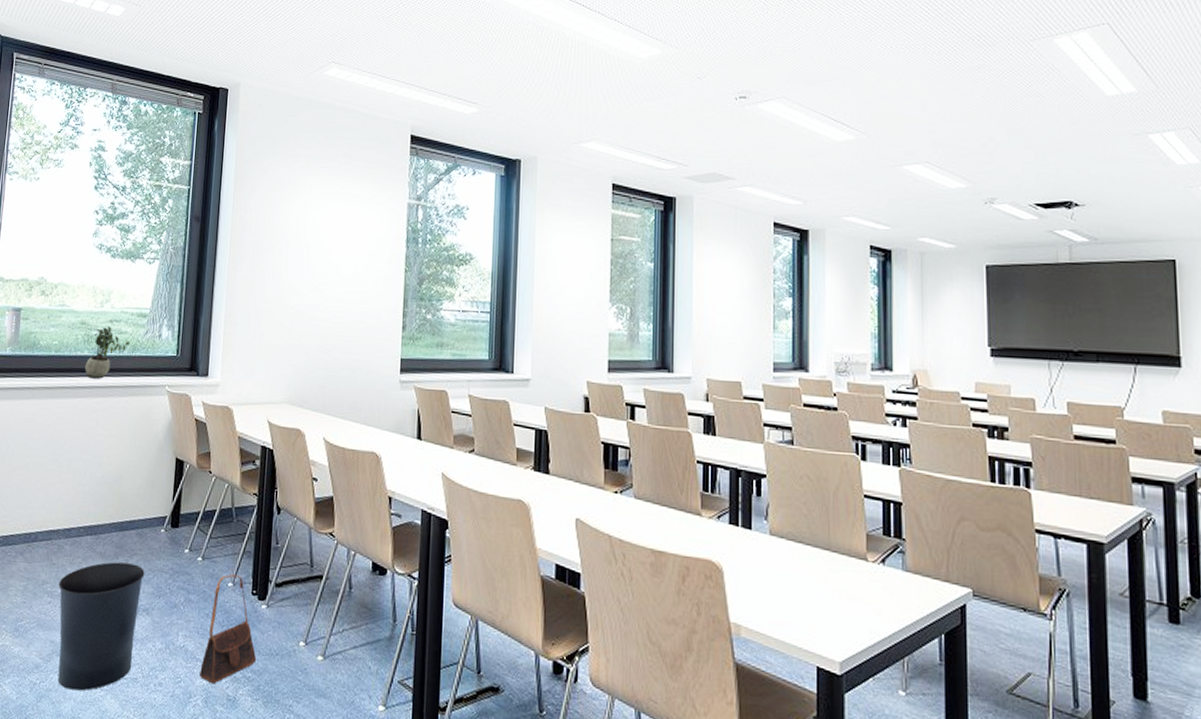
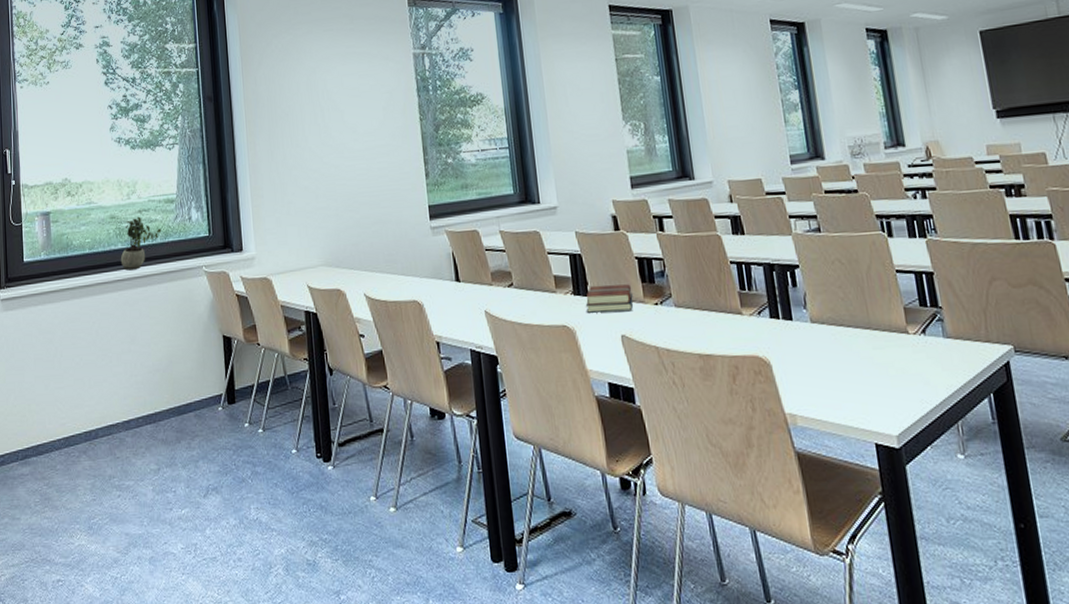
waste bin: present [57,562,145,691] -> none [125,445,209,579]
shoulder bag: present [200,575,257,684] -> none [276,441,331,551]
books: none [545,464,594,496] -> present [586,284,634,313]

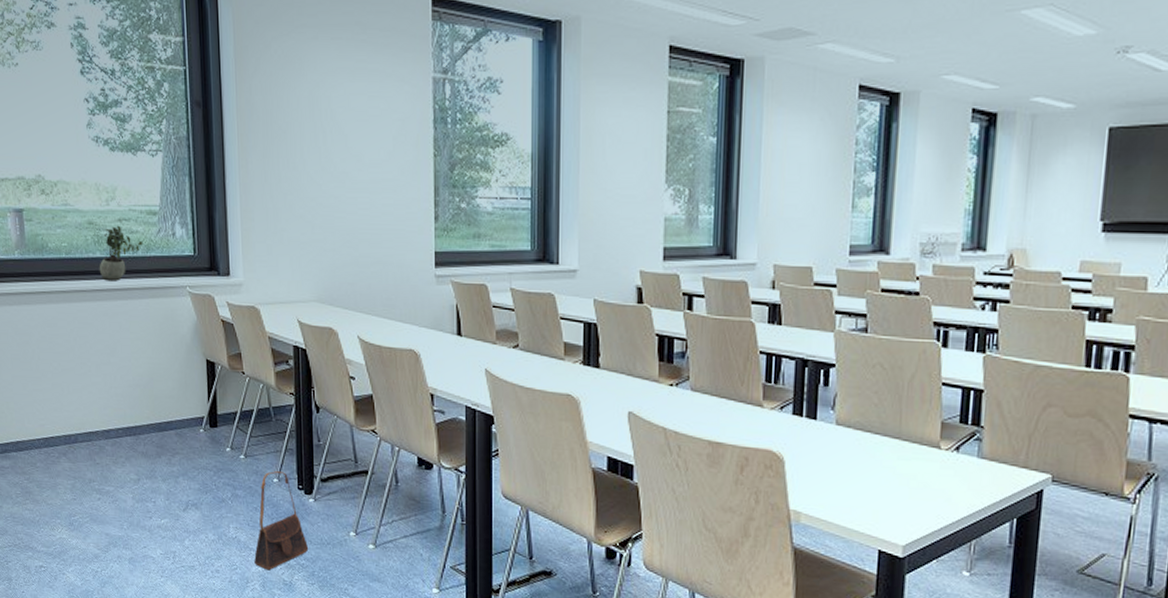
shoulder bag: none [276,441,331,551] -> present [254,471,309,571]
books: present [586,284,634,313] -> none [595,357,647,389]

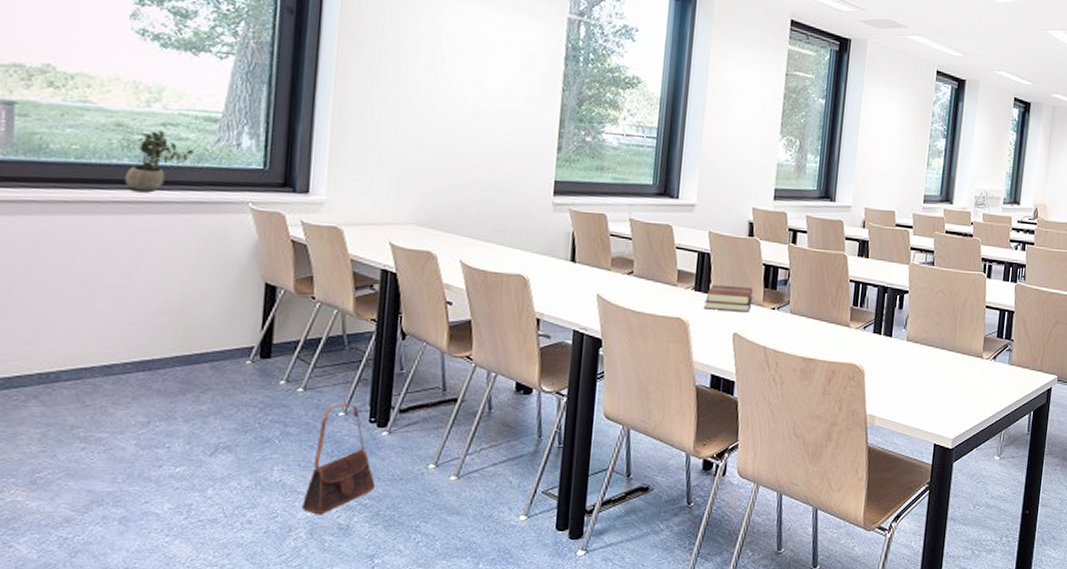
books: none [595,357,647,389] -> present [705,284,754,313]

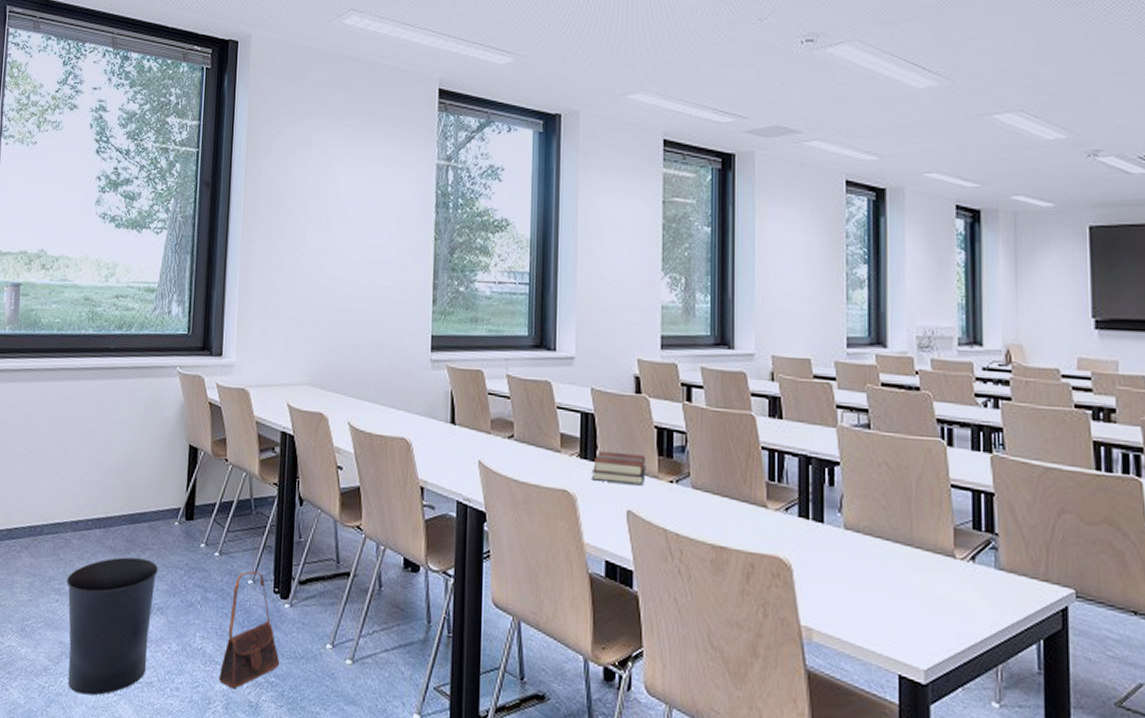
waste bin: none [96,399,224,540] -> present [66,557,158,696]
potted plant: present [124,130,195,194] -> none [89,302,138,361]

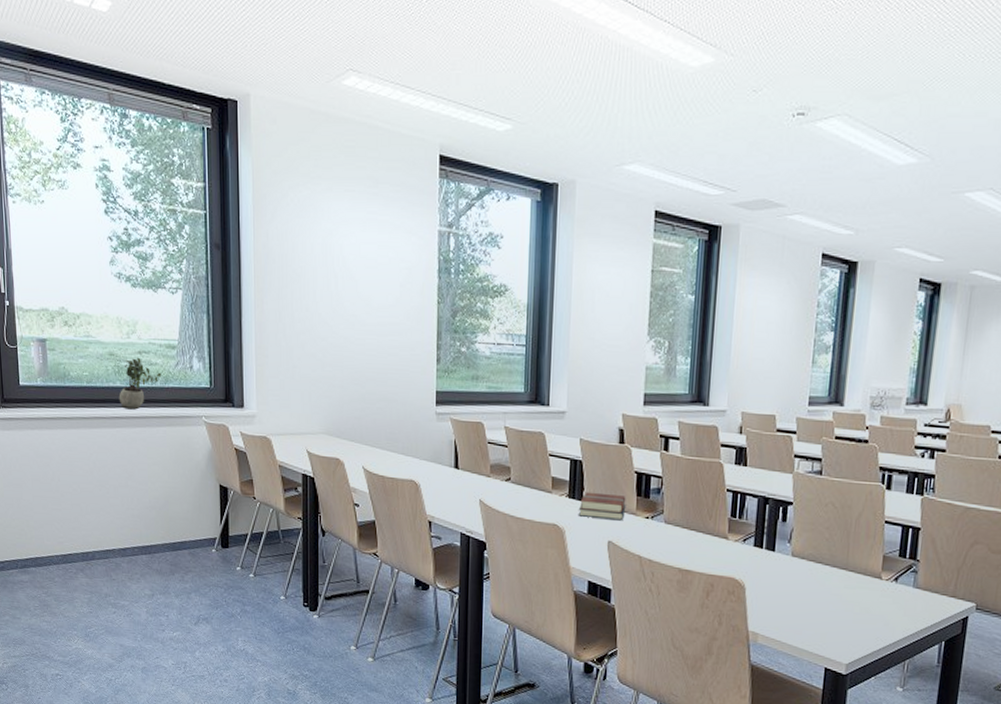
waste bin: present [66,557,158,696] -> none [121,578,201,686]
potted plant: none [89,302,138,361] -> present [119,357,162,411]
shoulder bag: present [219,571,280,689] -> none [261,589,312,681]

